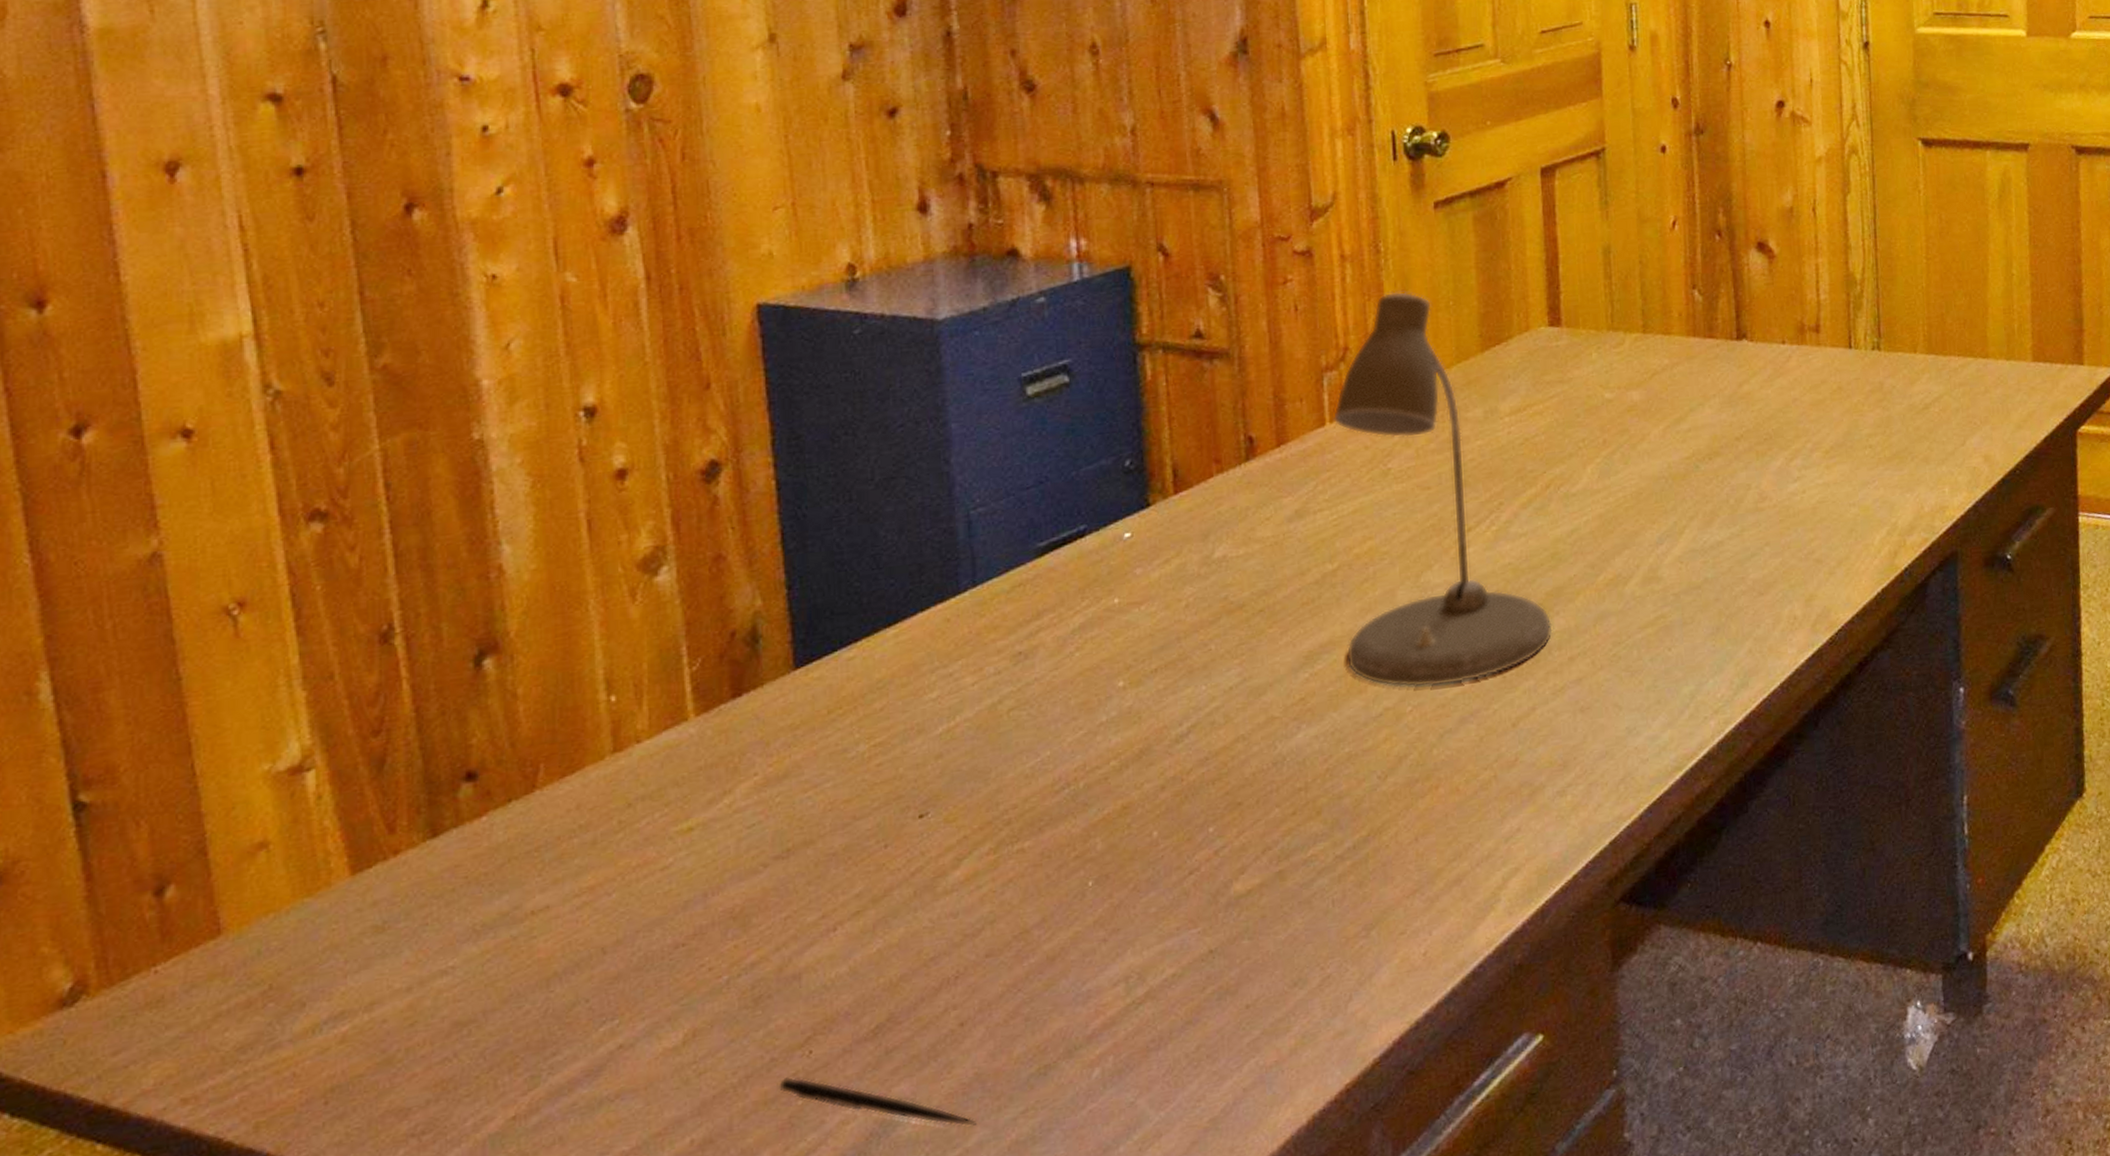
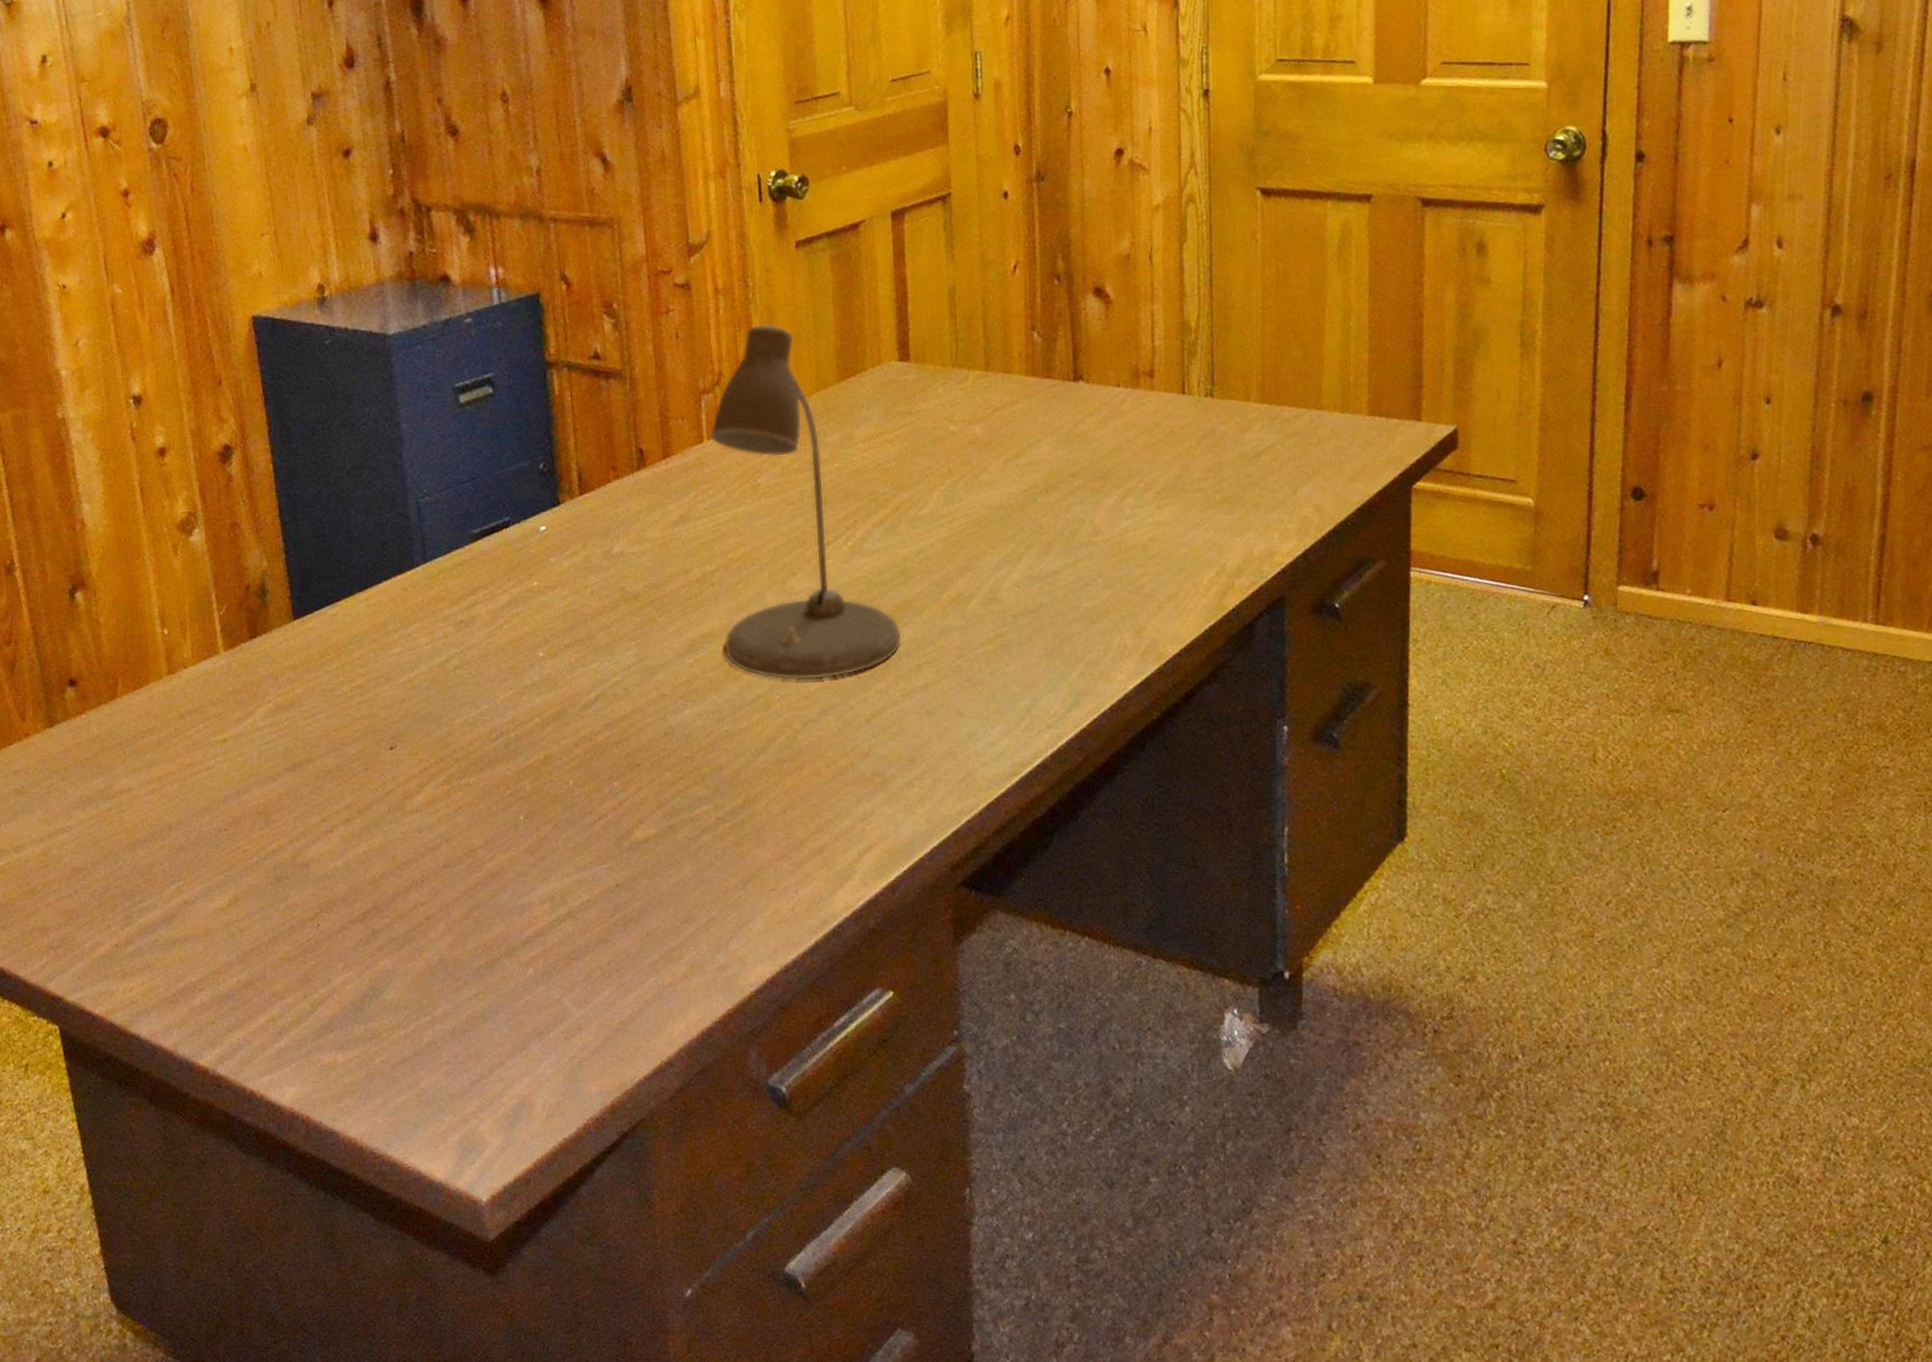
pen: present [779,1076,977,1127] -> none [297,941,442,1000]

